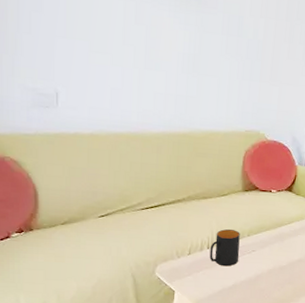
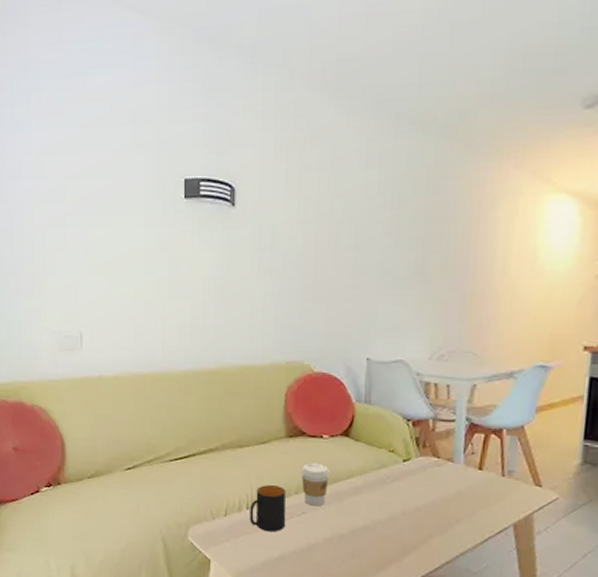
coffee cup: none [253,211,275,245] -> present [301,462,329,506]

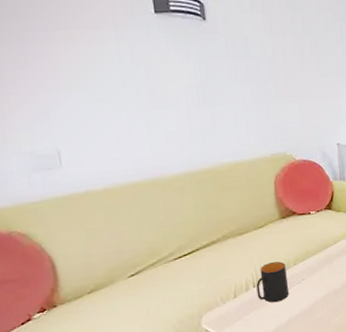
coffee cup: present [301,462,329,506] -> none [296,235,320,272]

